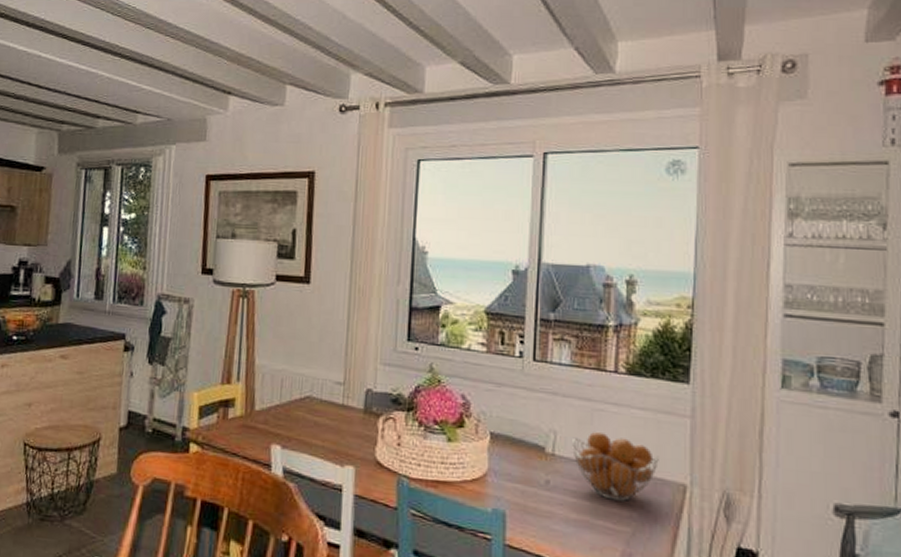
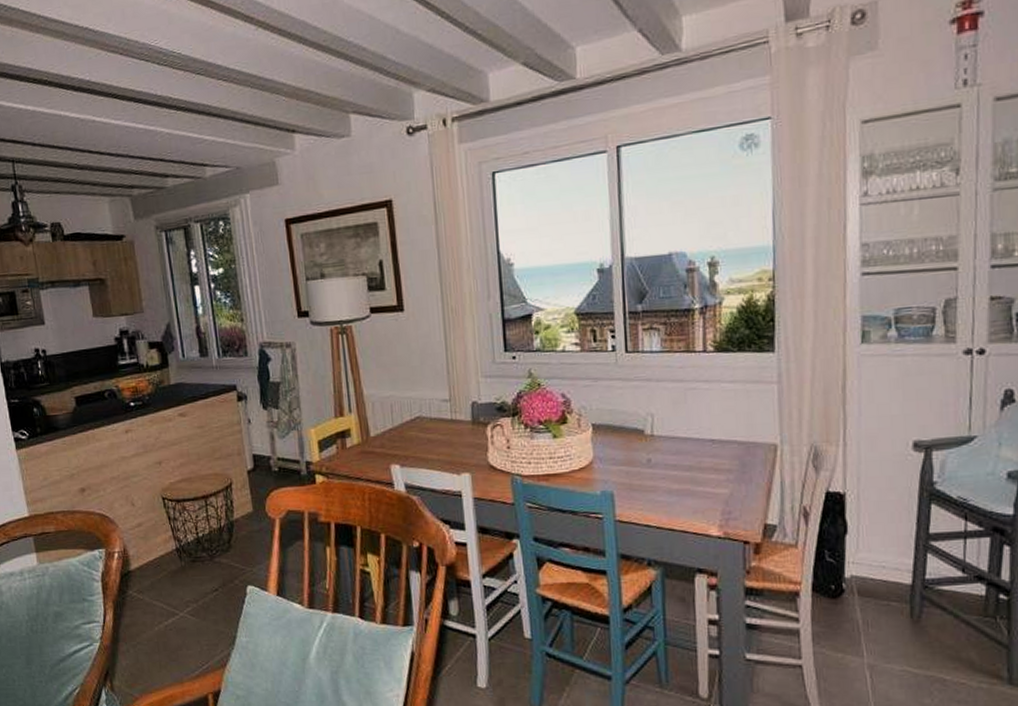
fruit basket: present [572,431,659,501] -> none [669,408,750,468]

